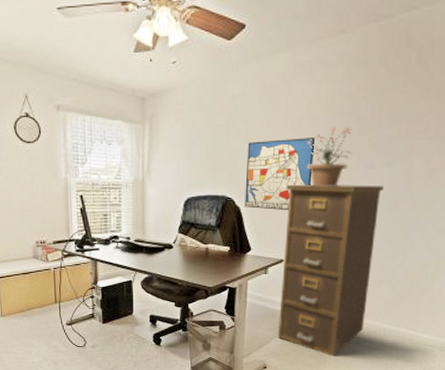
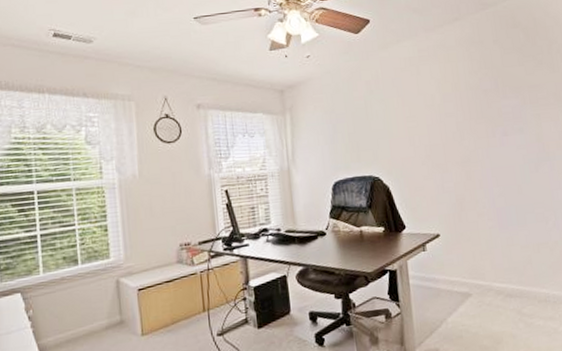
wall art: present [245,138,316,211] -> none [387,112,453,185]
filing cabinet: present [278,184,384,357] -> none [430,151,533,334]
potted plant: present [306,128,352,186] -> none [442,101,486,158]

